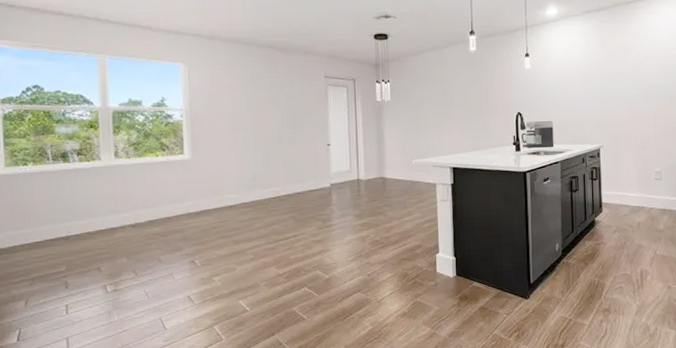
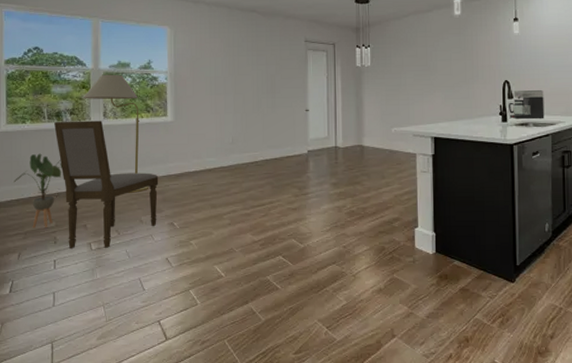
house plant: none [16,196,71,274] -> present [14,153,63,229]
dining chair: none [60,160,177,292] -> present [54,120,159,248]
floor lamp: none [91,112,166,233] -> present [83,74,148,193]

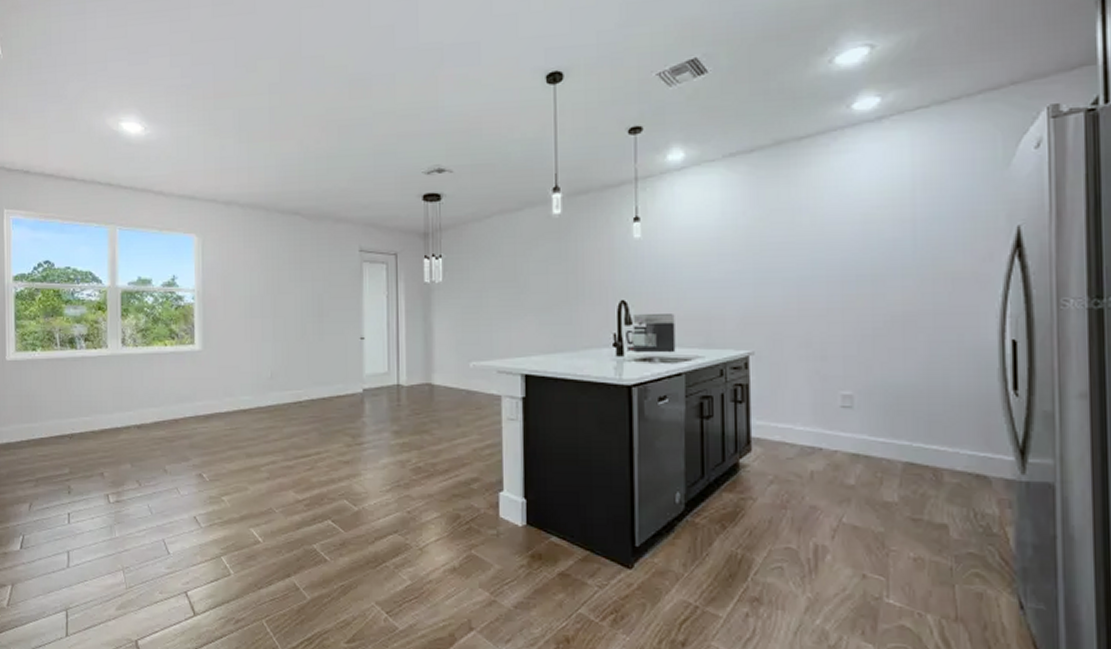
house plant: present [14,153,63,229] -> none [24,386,77,476]
dining chair: present [54,120,159,248] -> none [67,348,185,501]
floor lamp: present [83,74,148,193] -> none [98,292,173,436]

